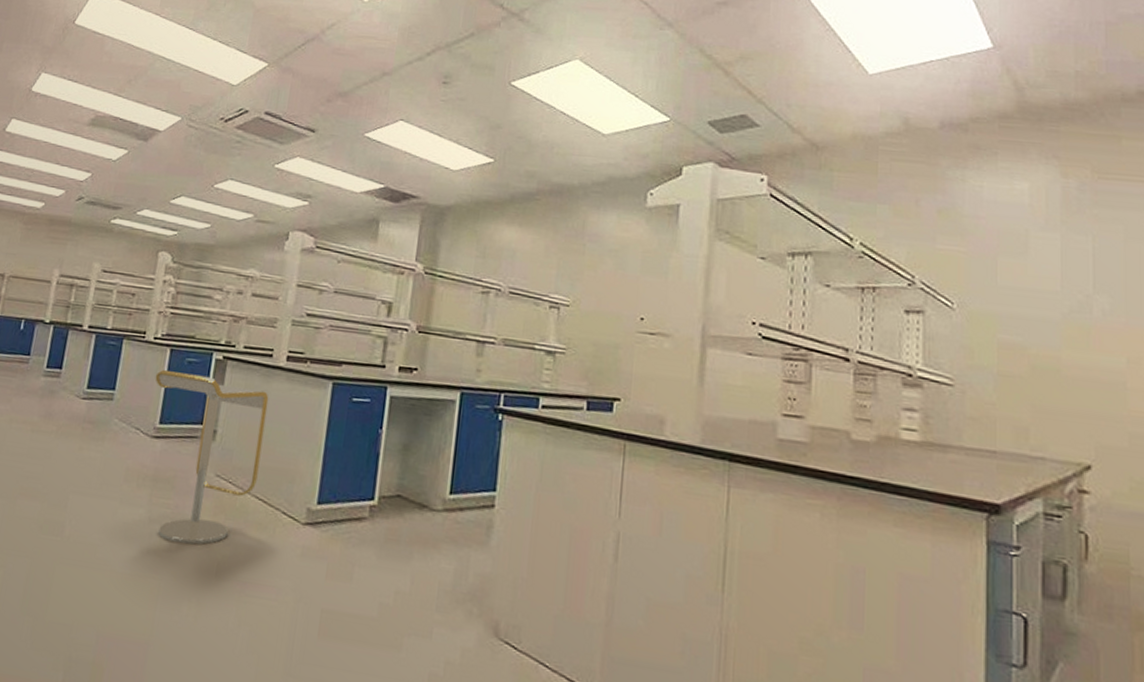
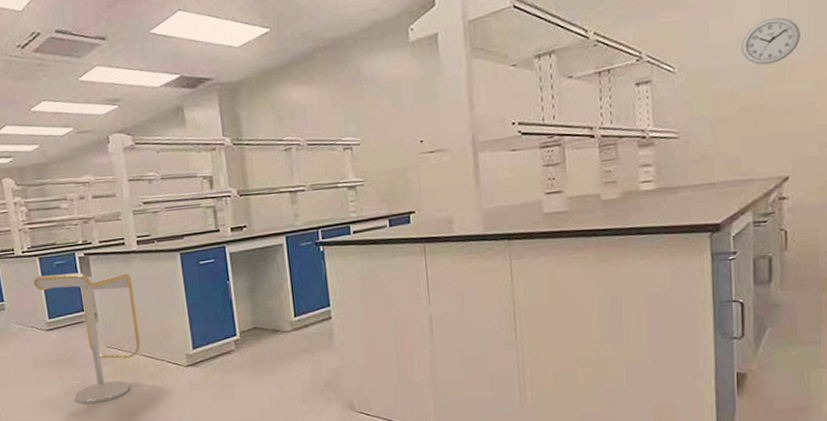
wall clock: none [1036,272,1108,325] -> present [742,17,800,65]

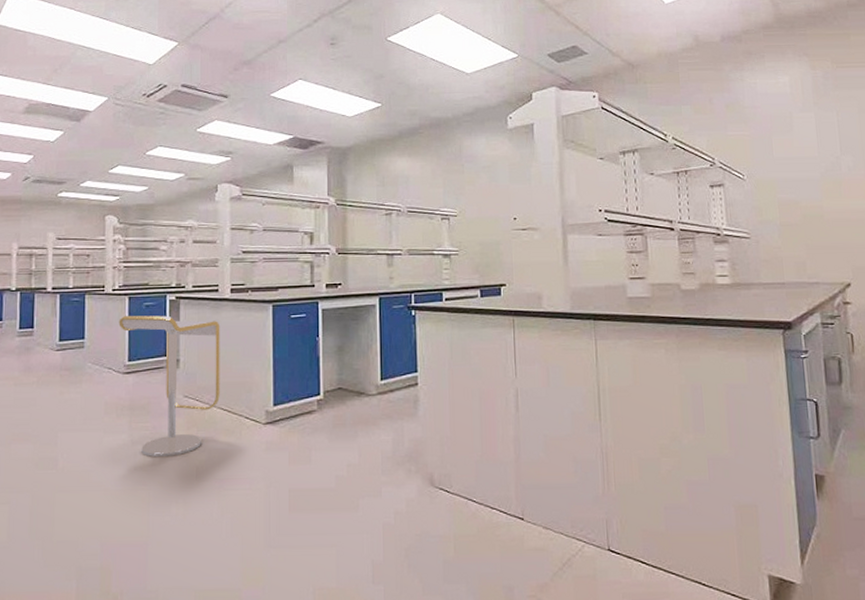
wall clock: present [742,17,800,65] -> none [801,141,852,181]

